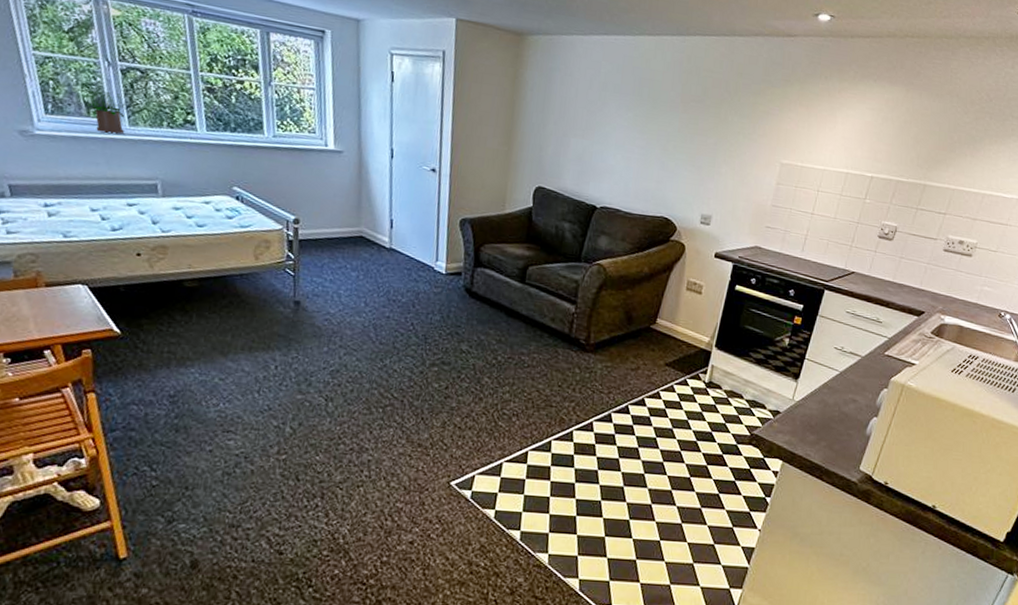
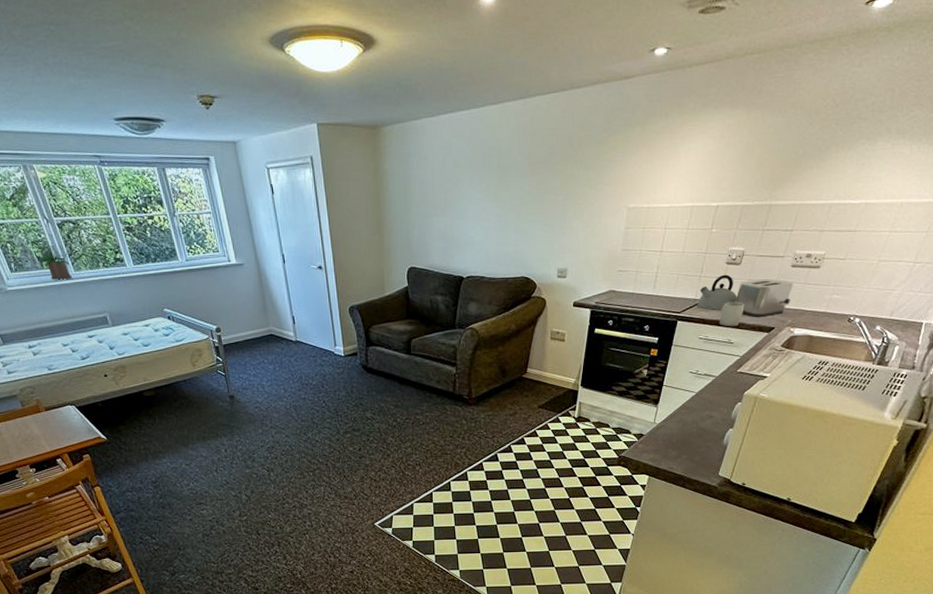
kettle: none [845,248,888,286] -> present [696,274,738,311]
mug: none [868,277,895,305] -> present [719,301,744,327]
toaster: none [886,258,945,300] -> present [735,279,794,318]

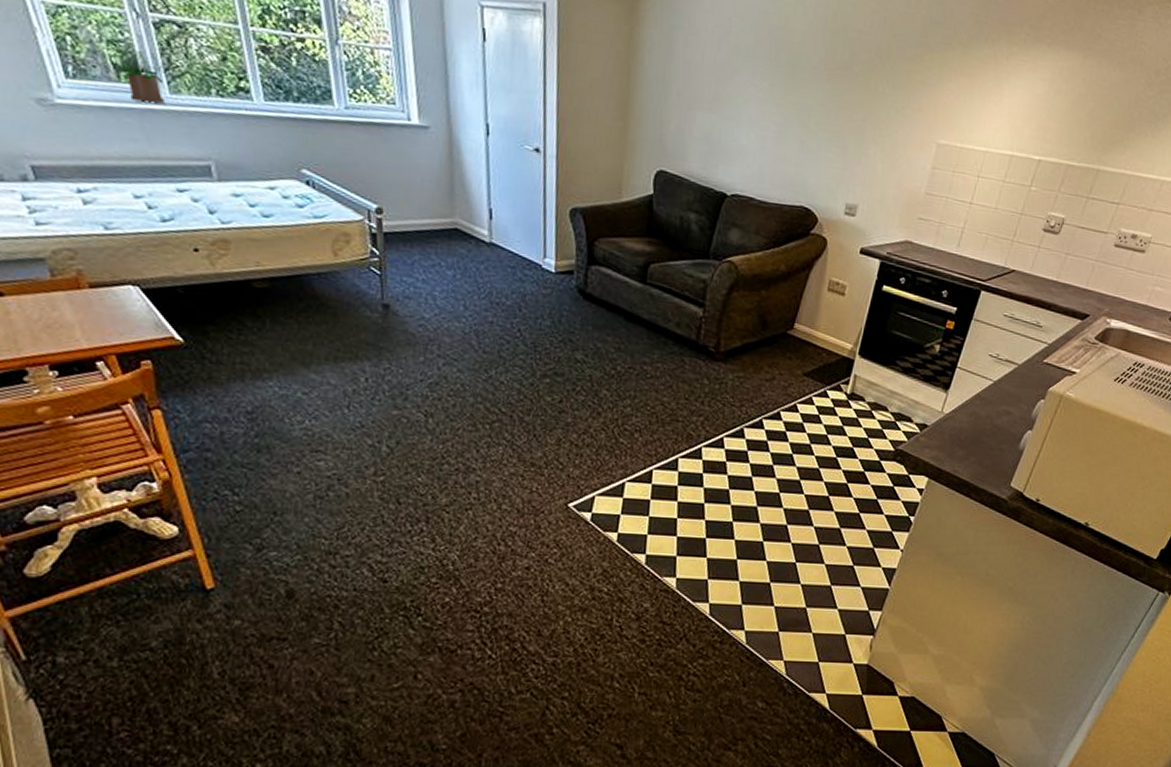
kettle: present [696,274,738,311] -> none [1004,243,1052,286]
mug: present [719,301,744,327] -> none [1028,276,1059,308]
toaster: present [735,279,794,318] -> none [1049,255,1115,301]

